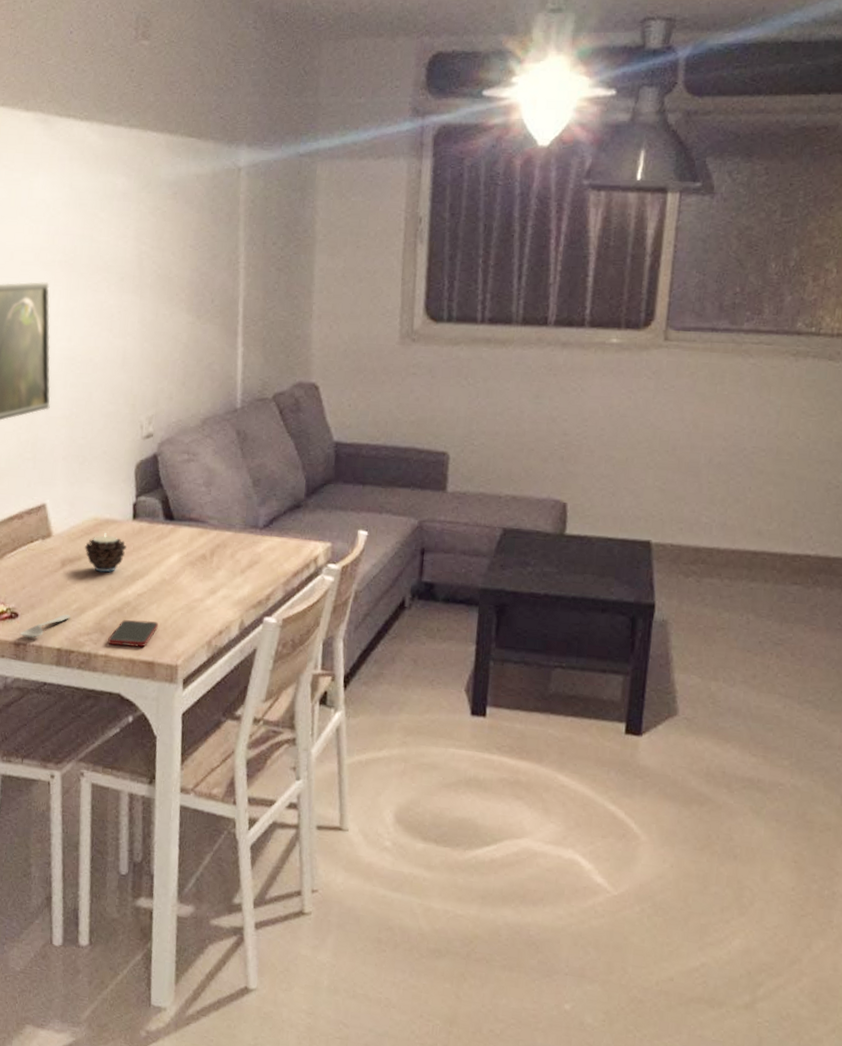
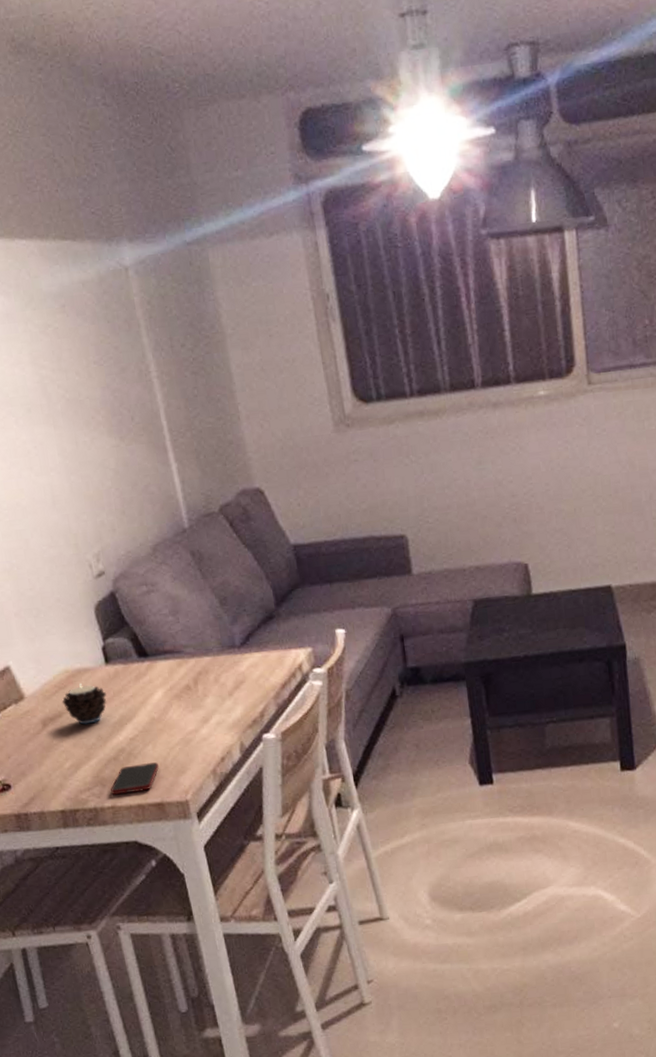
spoon: present [19,614,71,639] -> none [17,774,66,807]

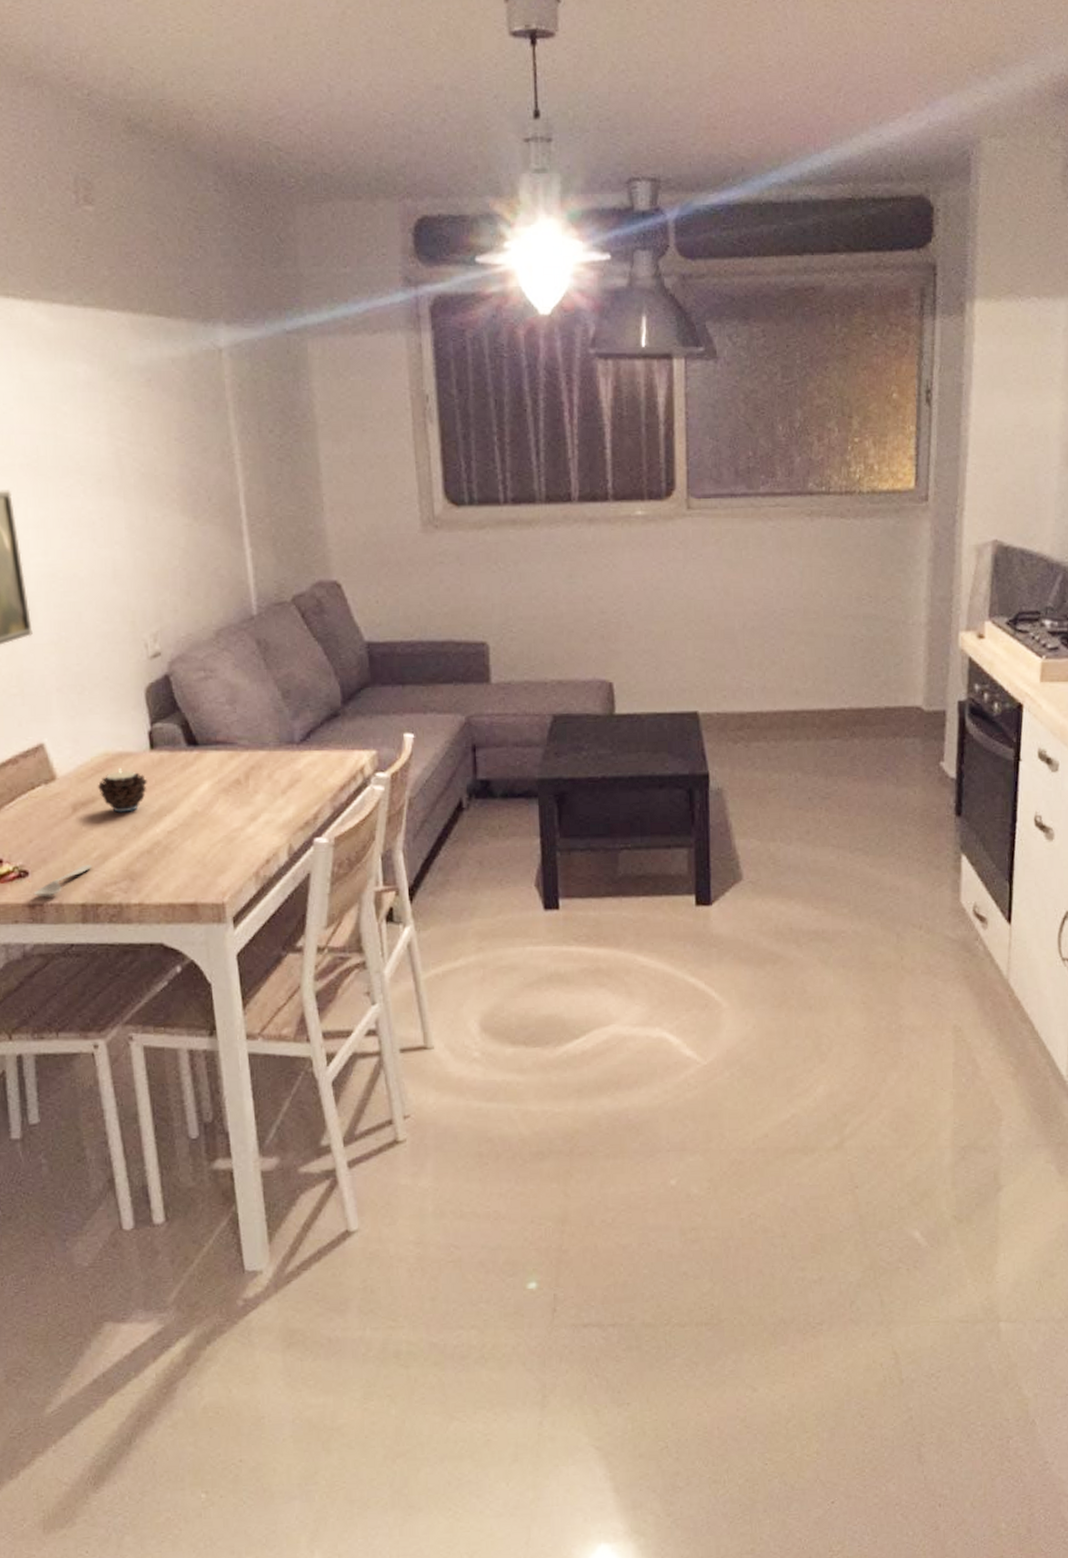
spoon: none [17,774,66,807] -> present [33,864,92,898]
cell phone: present [111,762,159,795] -> none [140,858,196,892]

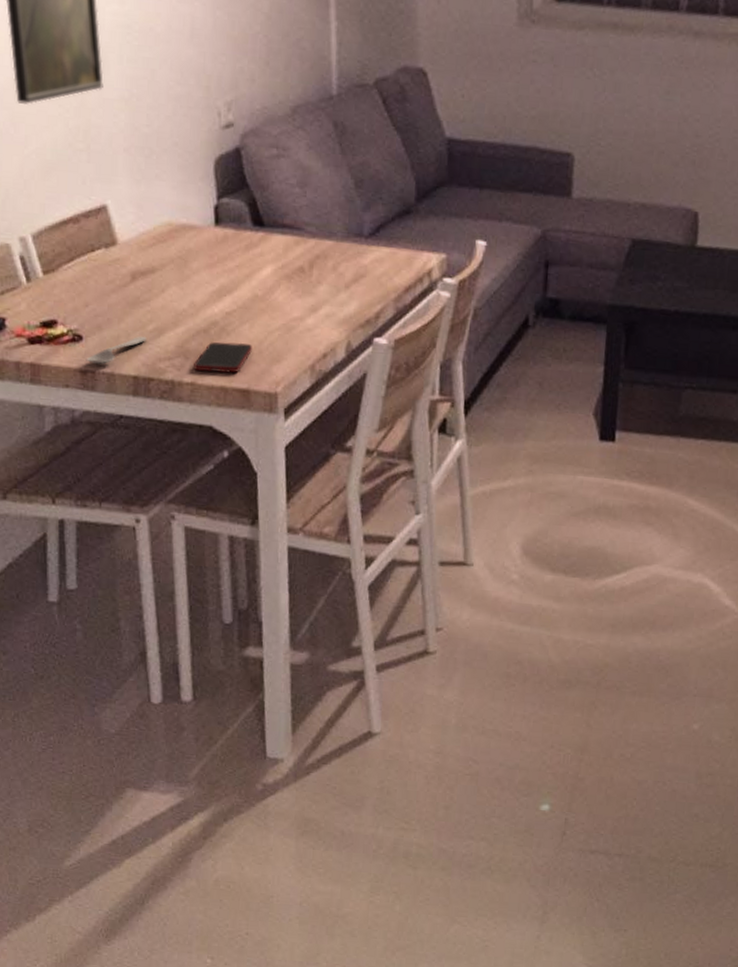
candle: present [97,769,148,813] -> none [158,241,210,288]
cell phone: none [140,858,196,892] -> present [194,342,252,373]

